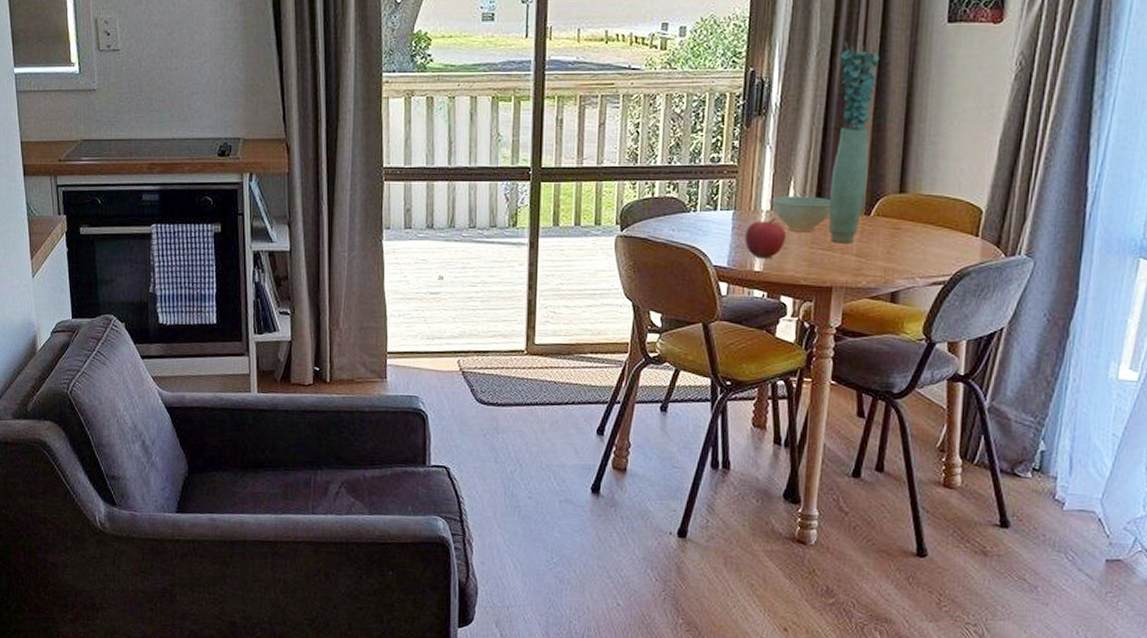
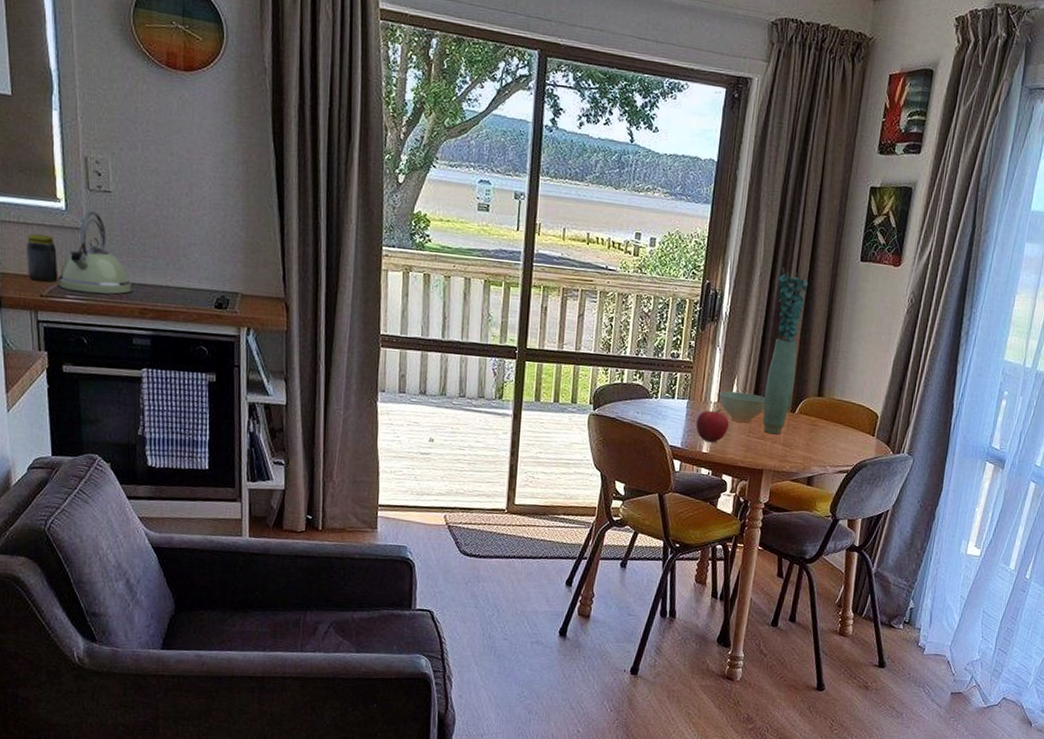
jar: none [46,100,74,146] -> present [27,233,58,283]
kettle: none [74,72,142,153] -> present [58,211,134,295]

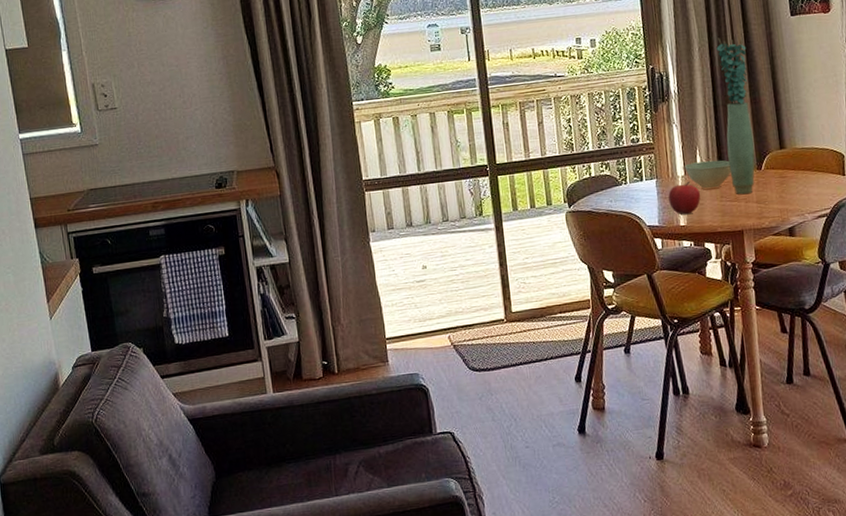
jar: present [27,233,58,283] -> none [52,157,81,199]
kettle: present [58,211,134,295] -> none [81,128,145,201]

